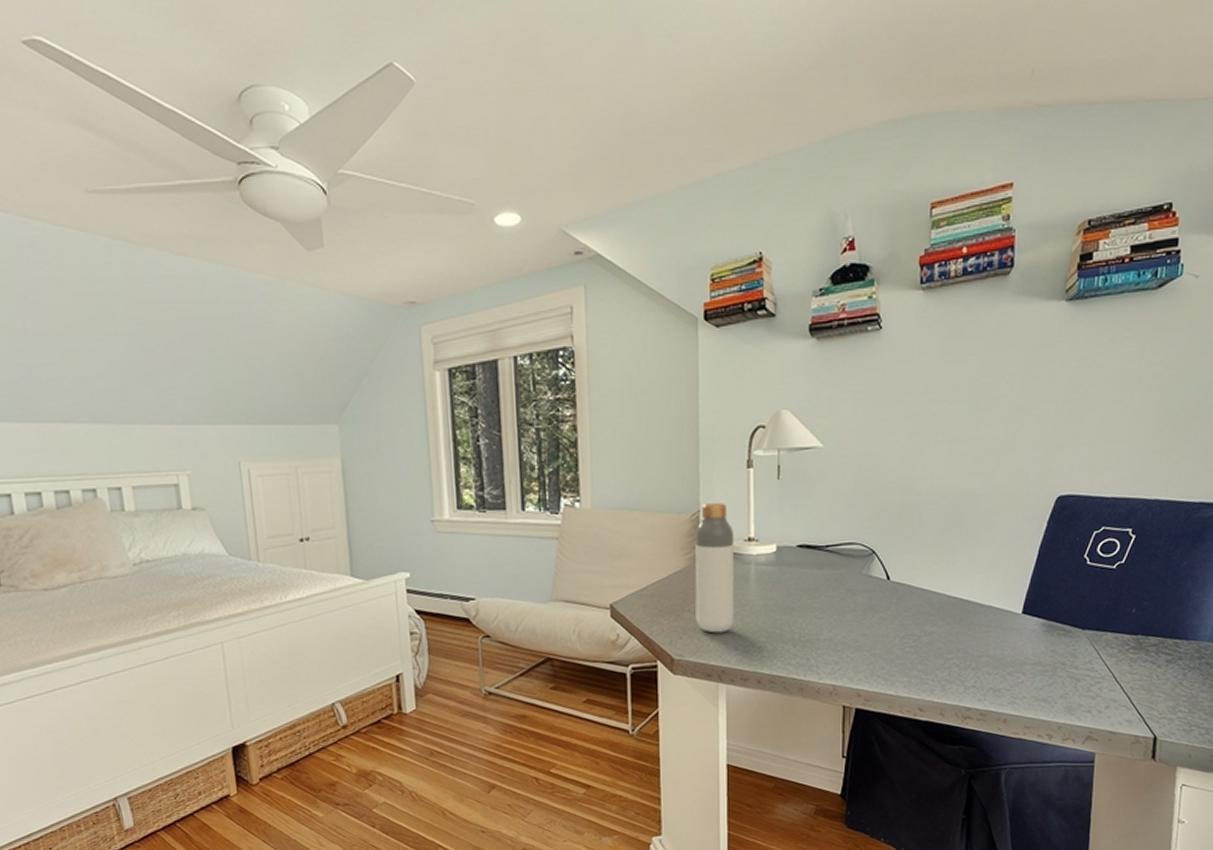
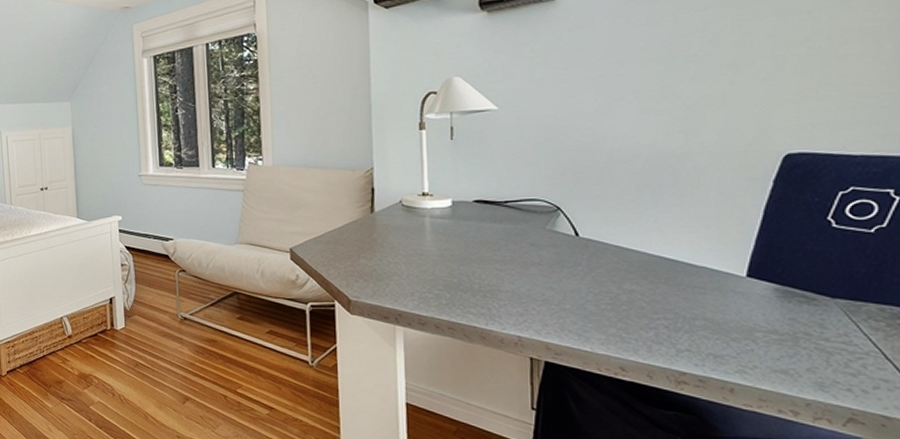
bottle: present [694,503,735,634] -> none [369,161,410,279]

